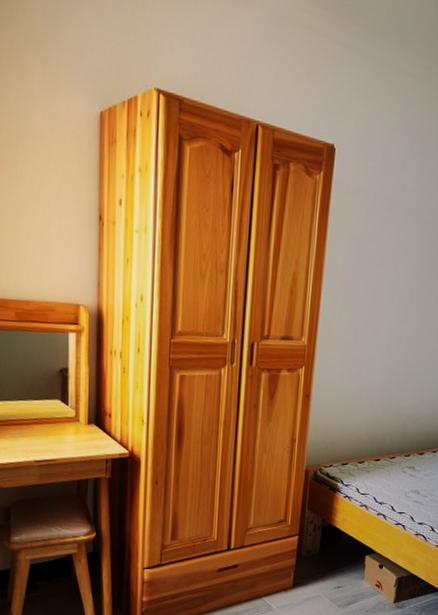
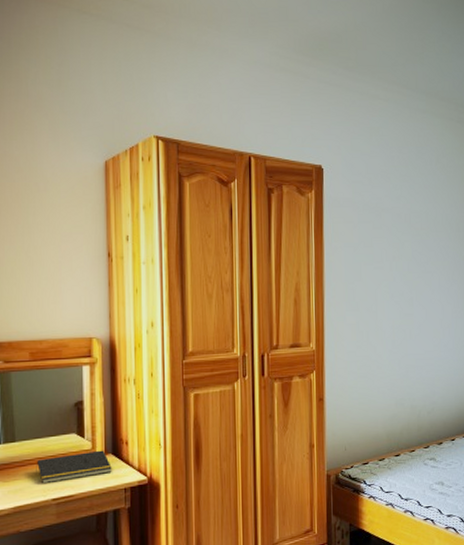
notepad: none [19,419,94,446] -> present [36,450,112,484]

